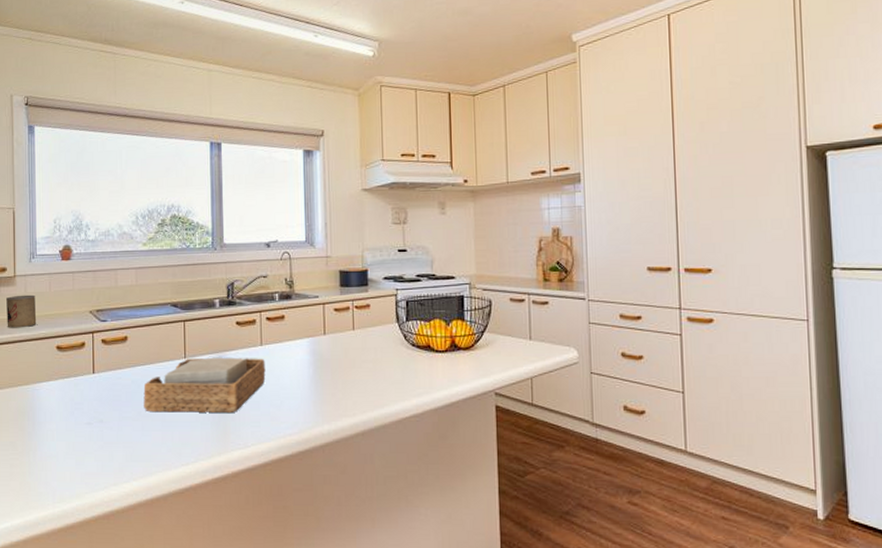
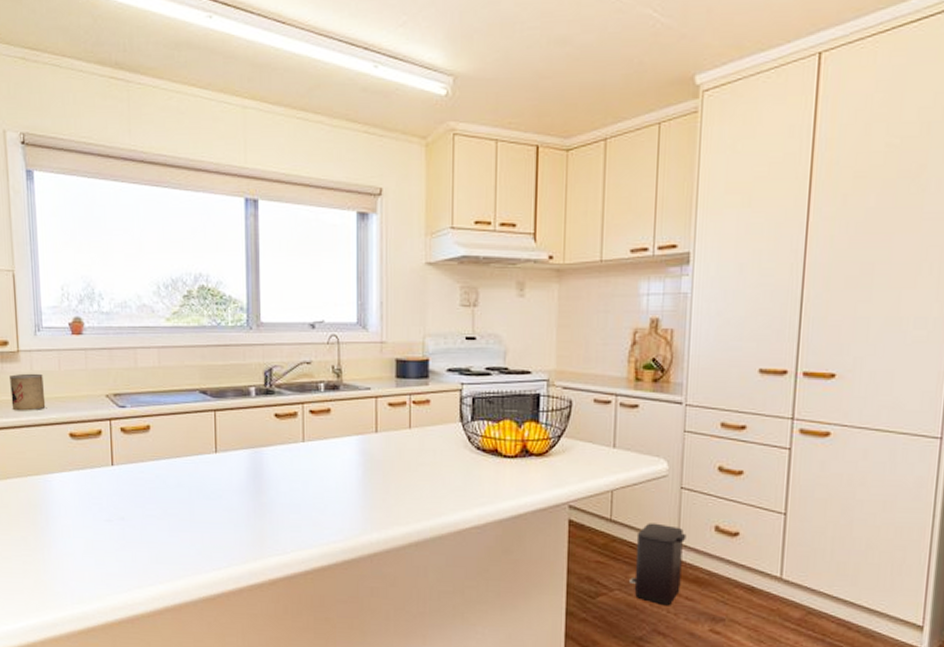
napkin holder: present [143,357,266,414] -> none [169,452,308,516]
pedal bin: none [553,405,600,481] -> present [629,523,687,606]

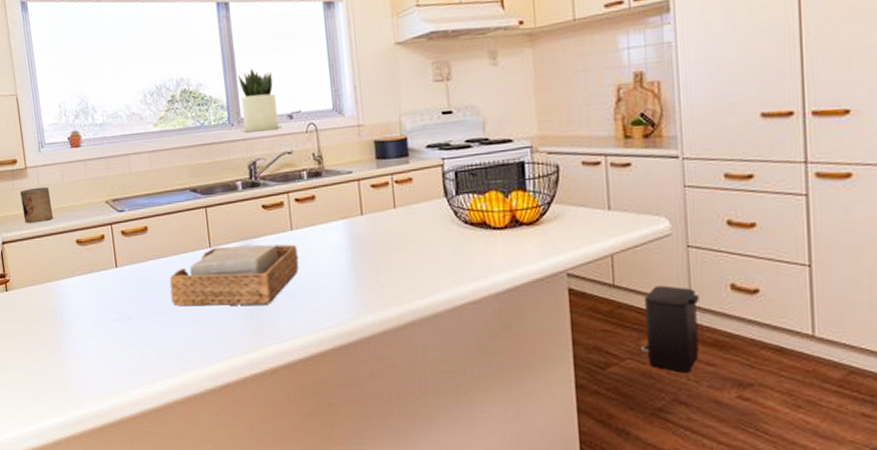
napkin holder: none [169,452,308,516] -> present [169,244,299,307]
planter: none [259,272,303,338] -> present [237,69,283,133]

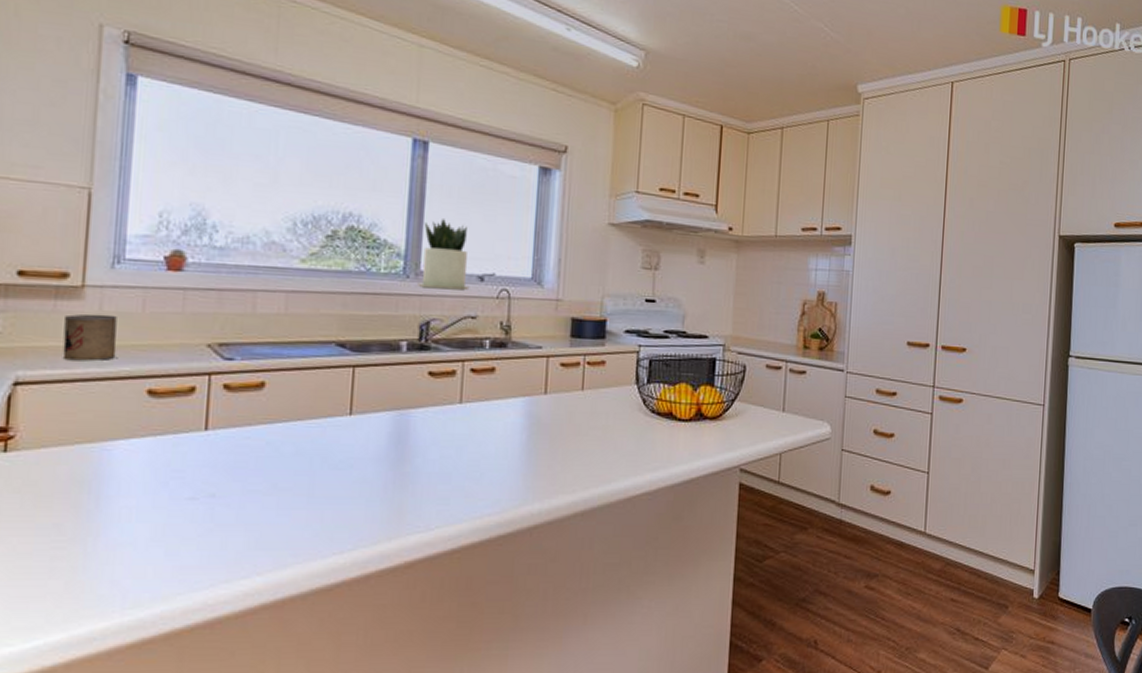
napkin holder: present [169,244,299,307] -> none [282,415,464,488]
pedal bin: present [641,285,700,373] -> none [795,484,846,565]

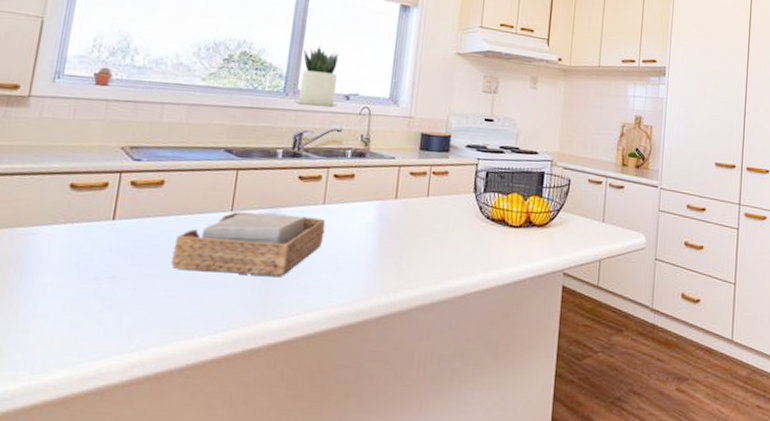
tin can: present [62,314,117,362] -> none [7,119,53,159]
napkin holder: none [282,415,464,488] -> present [171,212,326,277]

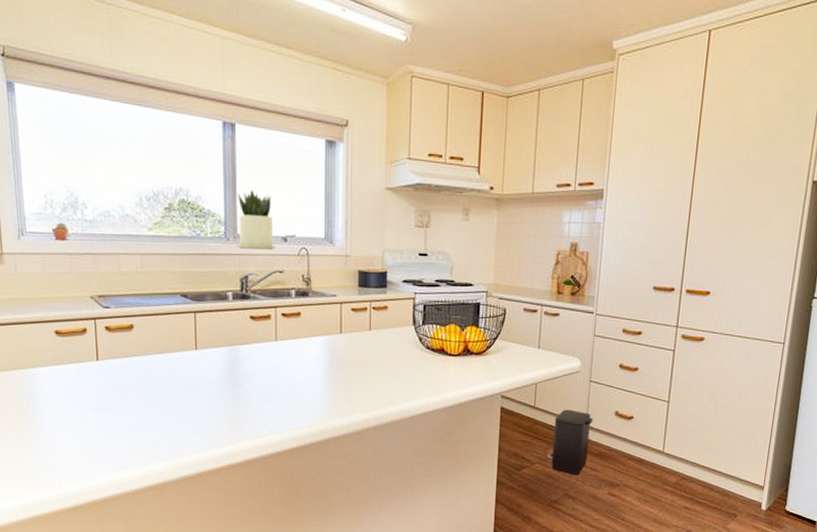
napkin holder: present [171,212,326,277] -> none [152,350,280,405]
pedal bin: none [611,290,659,367] -> present [548,409,593,475]

